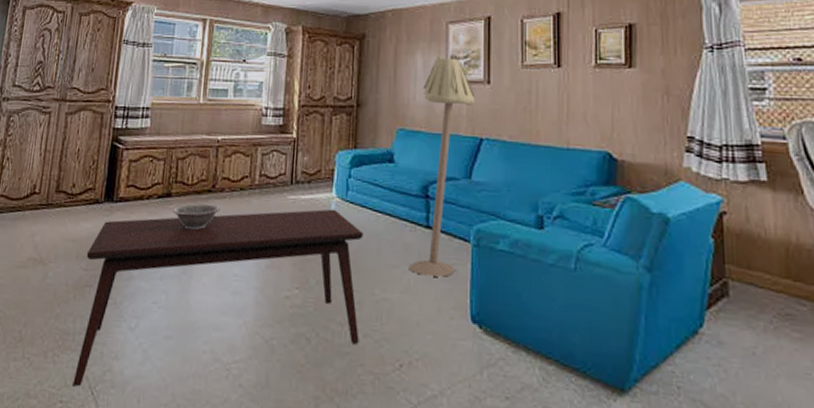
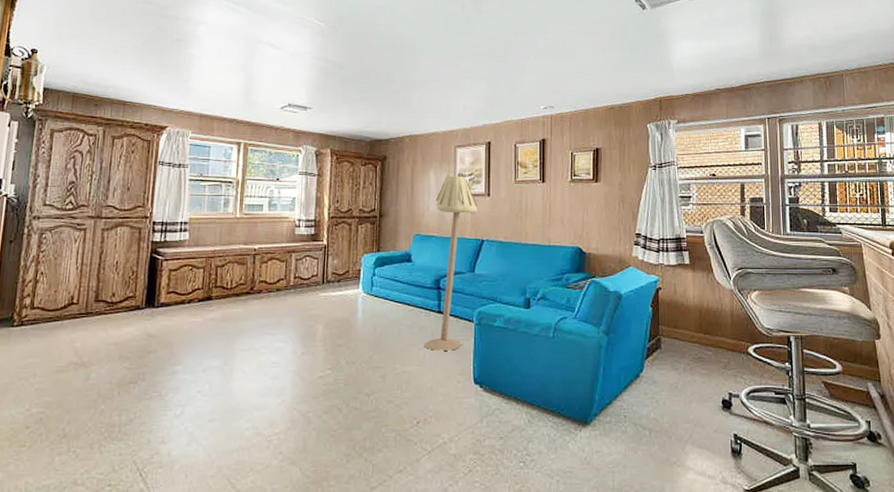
coffee table: present [72,209,364,387] -> none [120,302,386,471]
decorative bowl: present [173,203,220,230] -> none [213,304,258,327]

